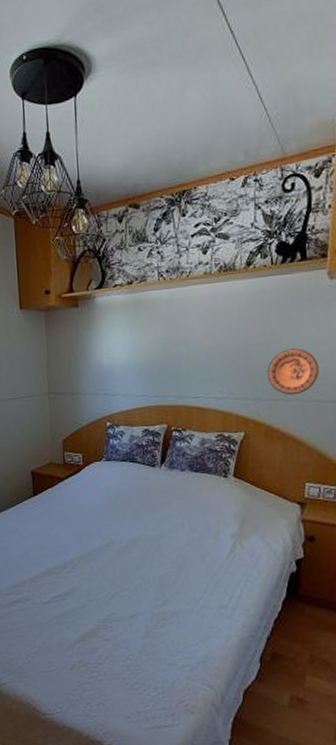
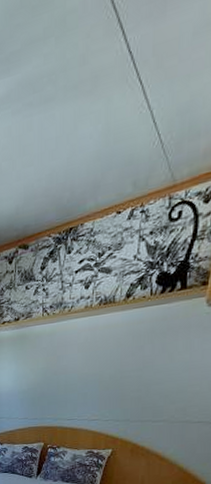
decorative plate: present [267,348,319,396] -> none [137,374,188,417]

